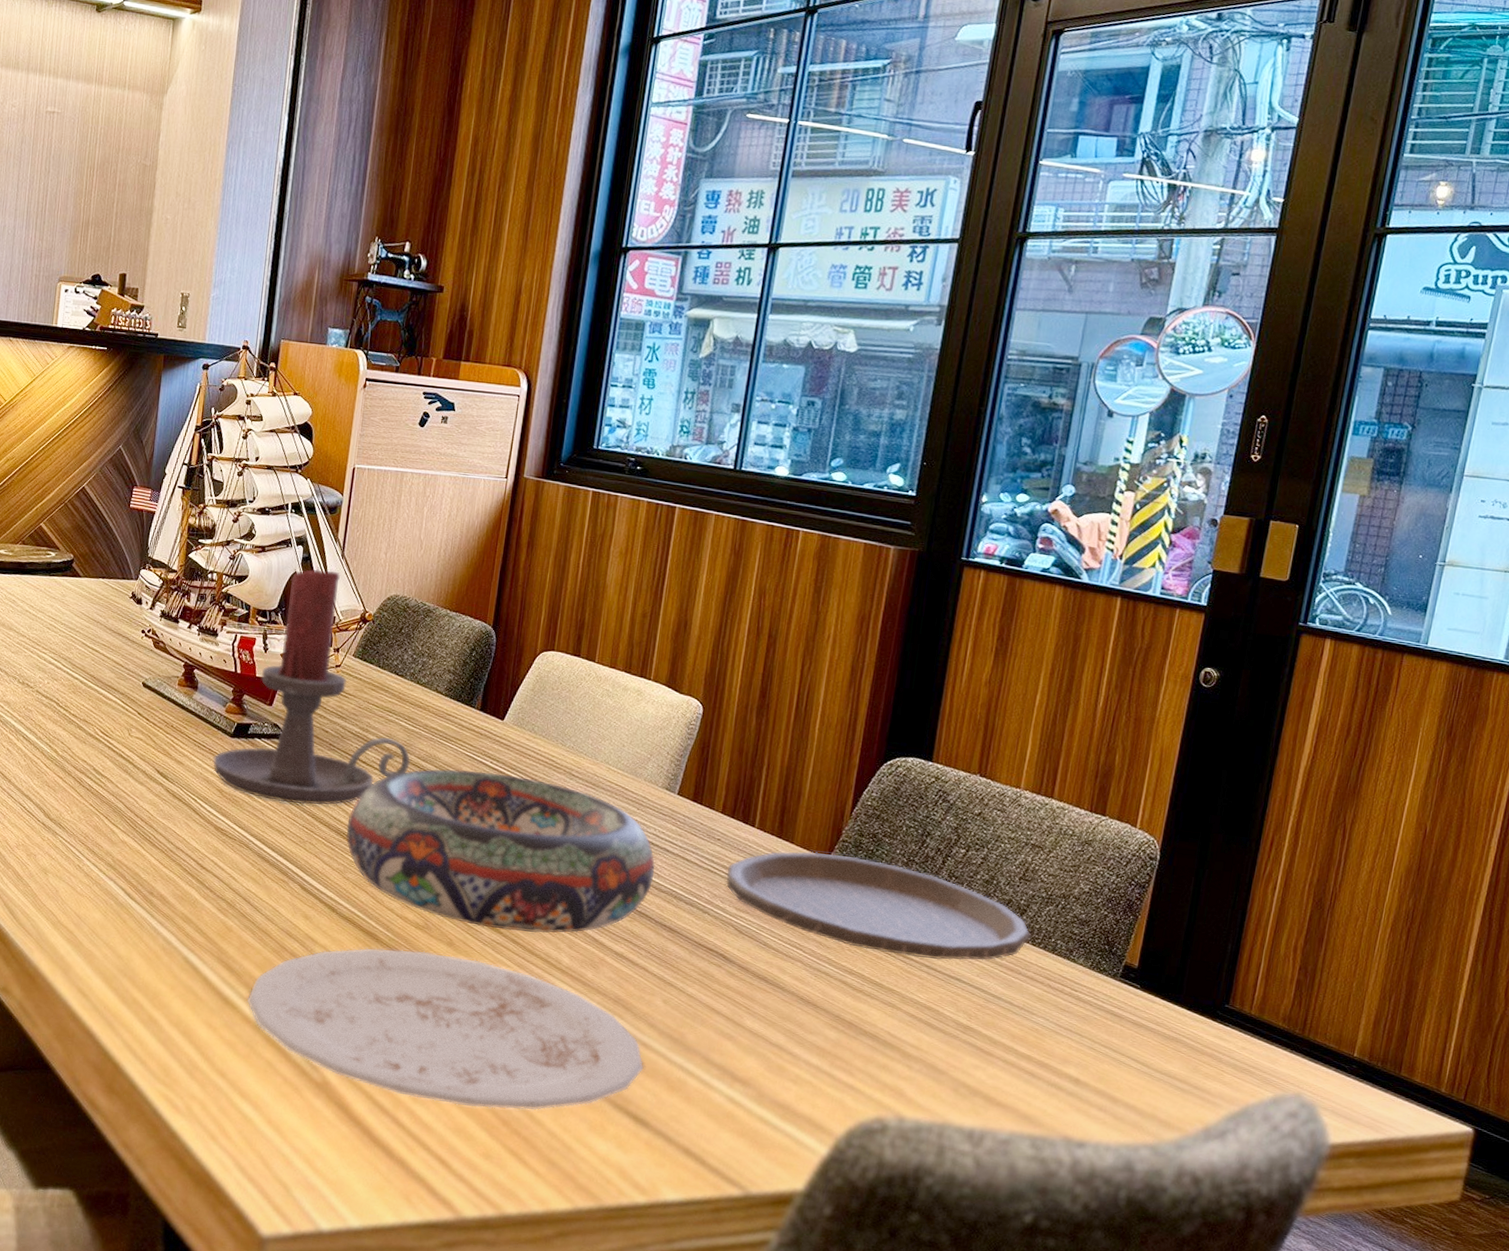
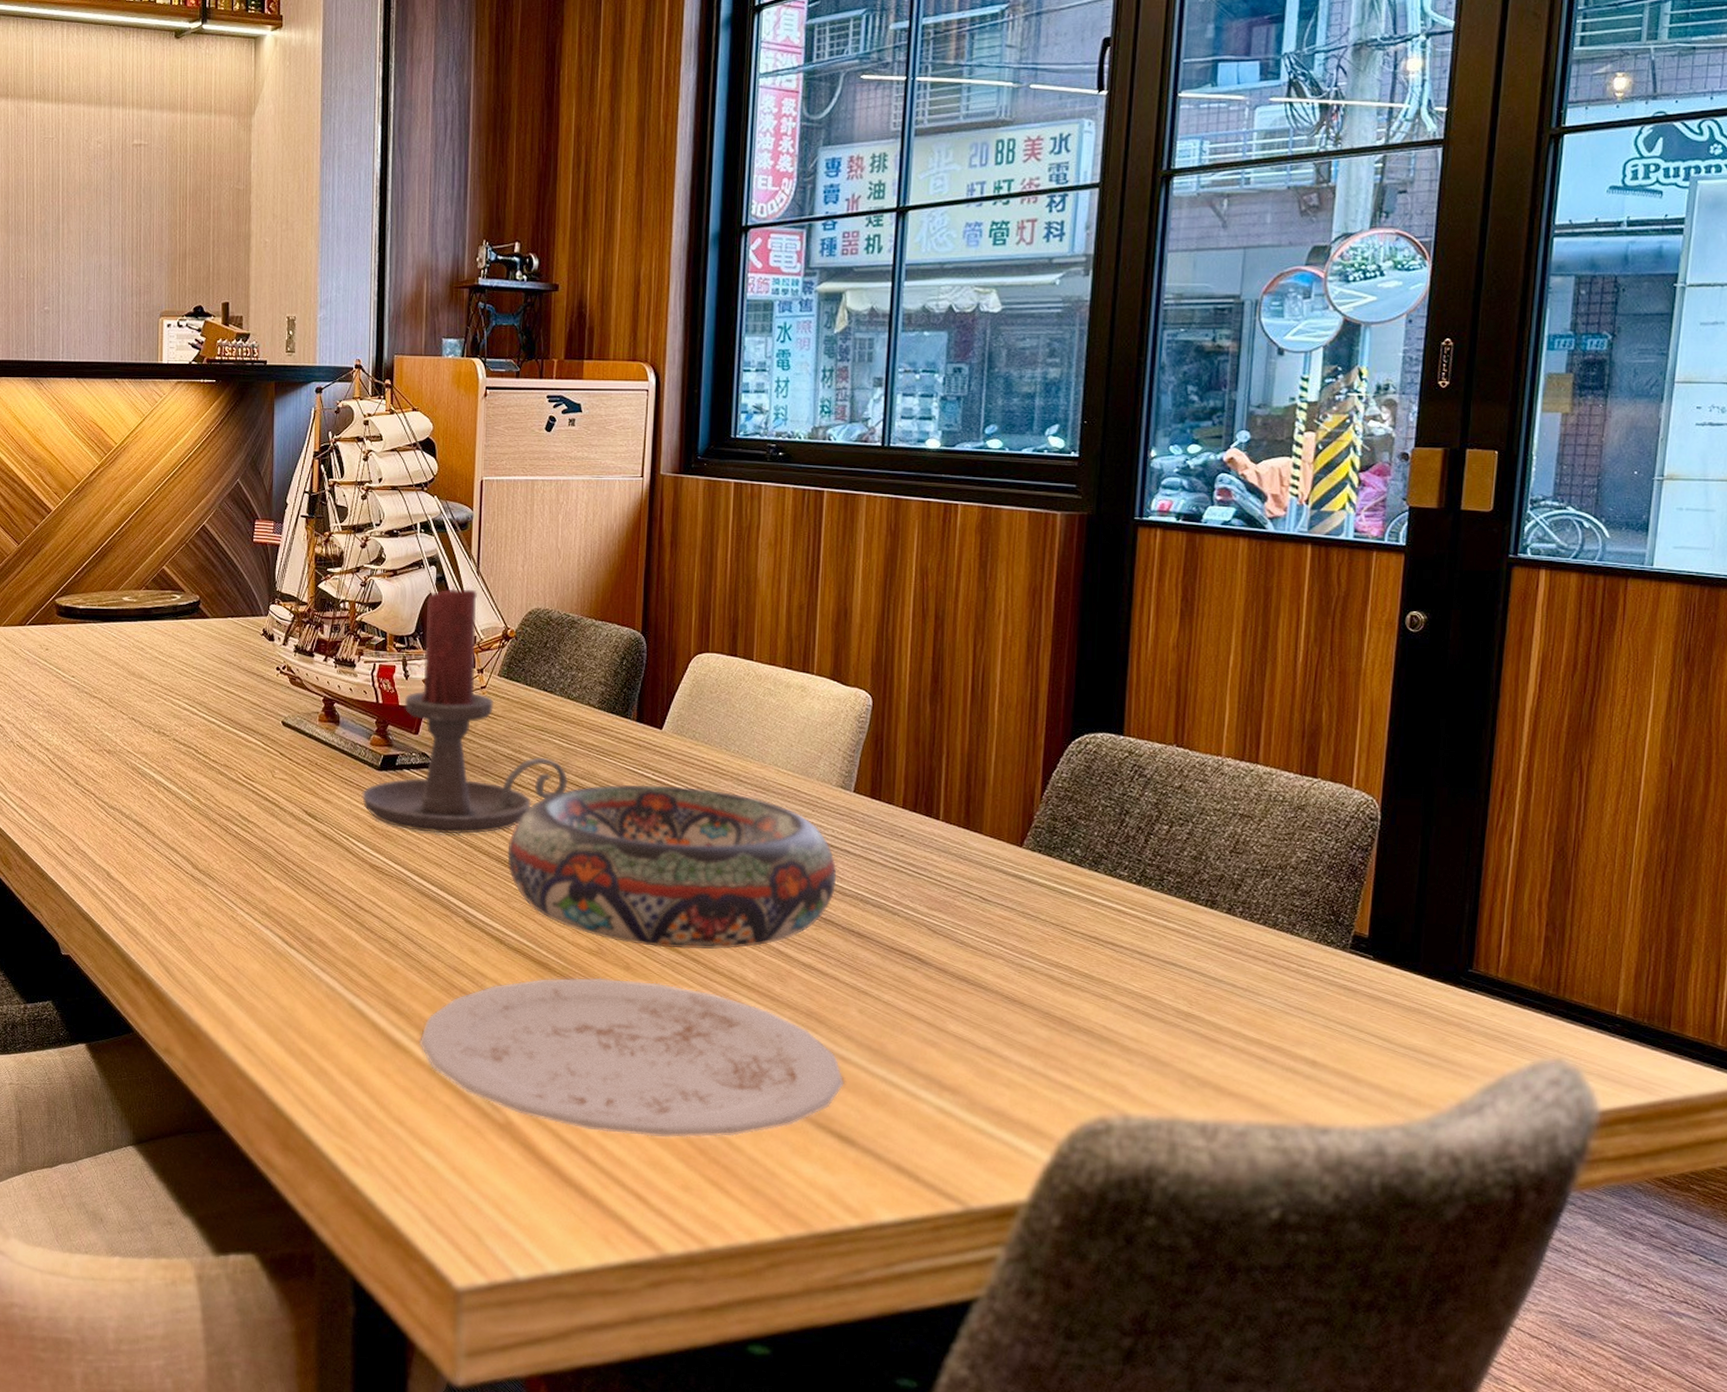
plate: present [725,851,1031,961] -> none [913,840,1248,945]

